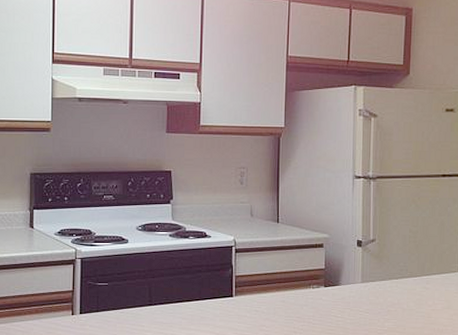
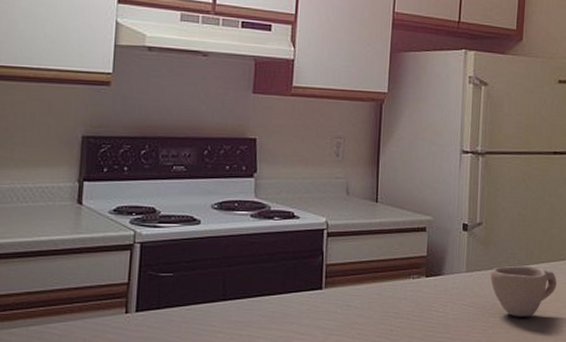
cup: none [384,277,448,323] -> present [490,265,557,317]

